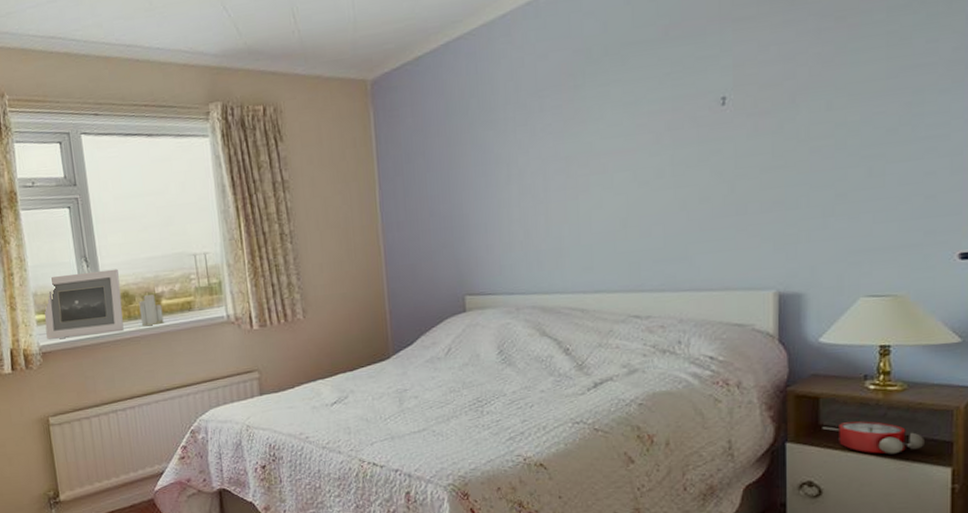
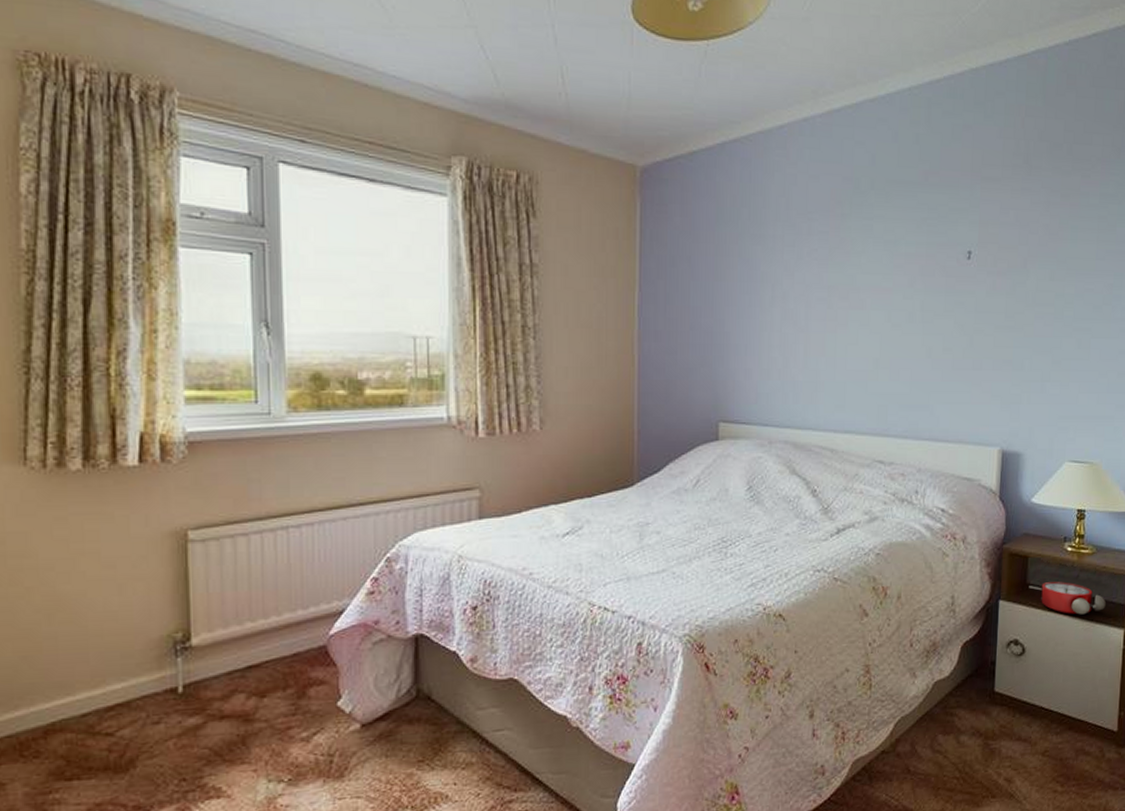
picture frame: present [44,268,124,339] -> none [197,340,311,425]
candle: present [138,292,164,327] -> none [334,377,365,421]

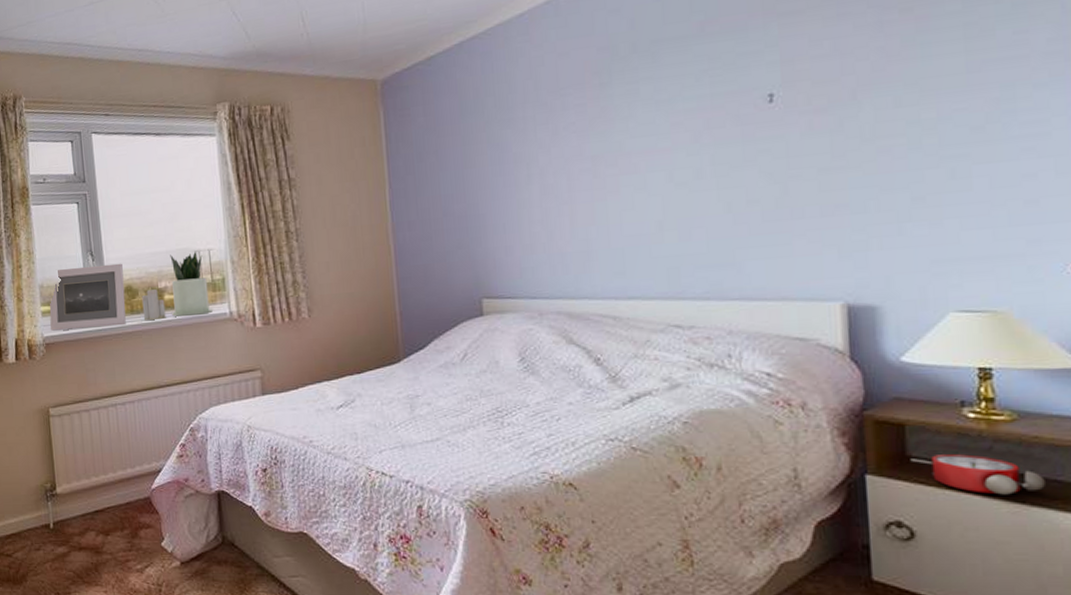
picture frame: none [197,340,311,425] -> present [49,263,126,331]
candle: none [334,377,365,421] -> present [141,287,166,321]
planter: none [372,337,428,419] -> present [170,251,214,318]

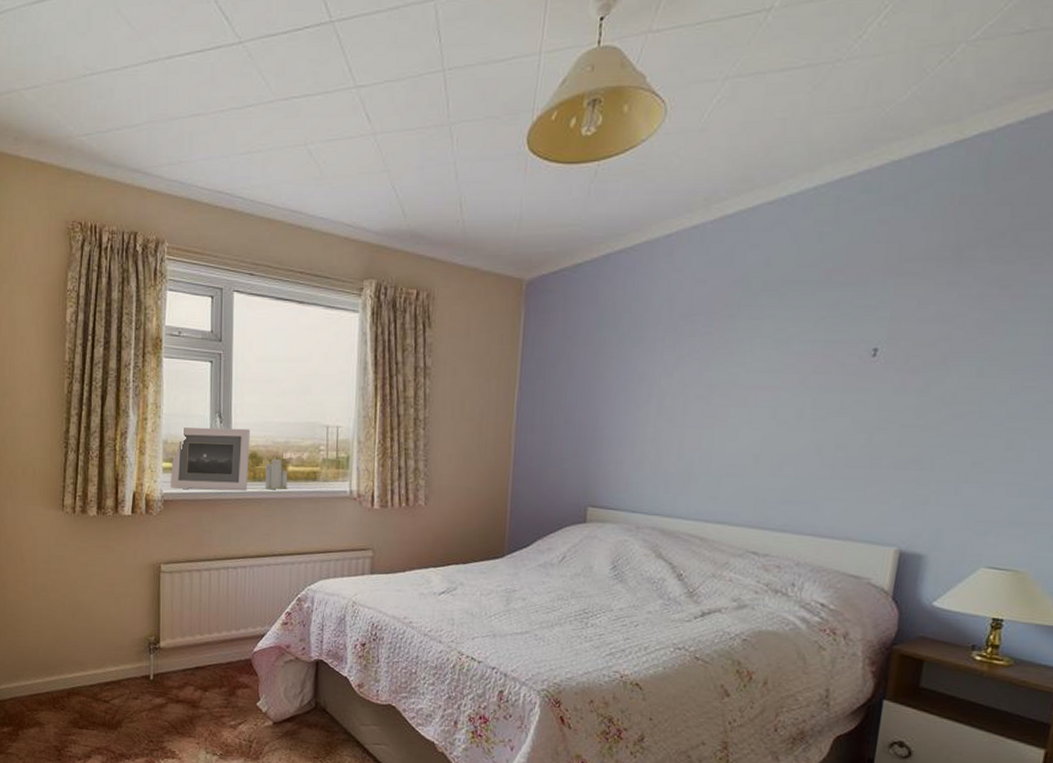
planter: present [170,251,214,318] -> none [292,426,335,491]
alarm clock: present [910,454,1047,495] -> none [921,689,1024,728]

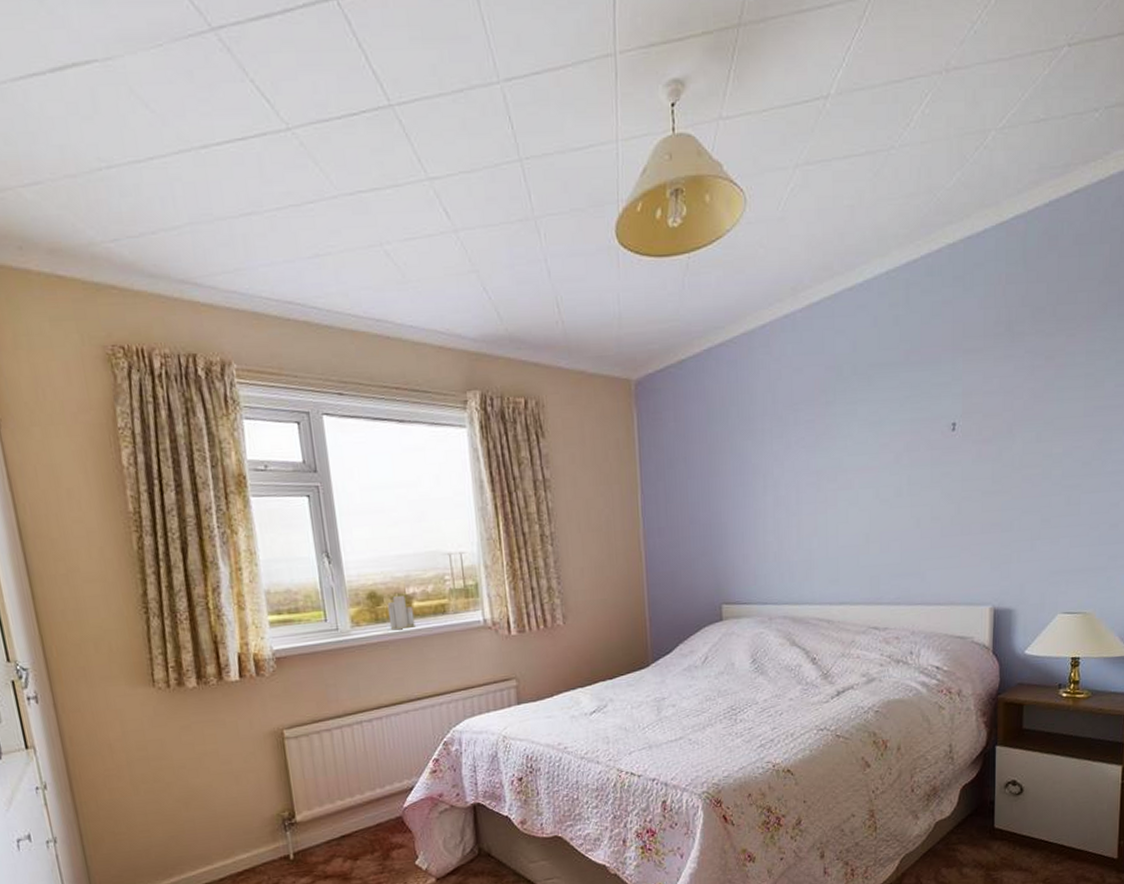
picture frame: present [171,427,250,491] -> none [278,566,371,643]

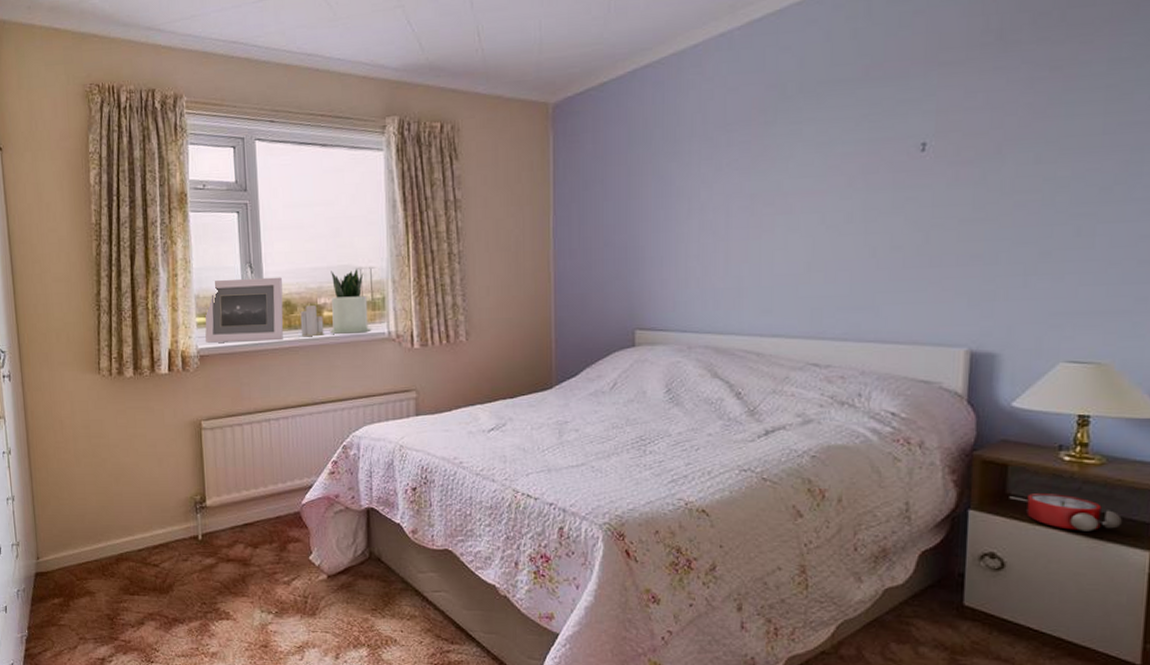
picture frame: none [278,566,371,643] -> present [205,277,284,343]
planter: none [418,554,467,626] -> present [329,268,372,335]
alarm clock: none [1025,725,1104,755] -> present [1009,494,1123,531]

